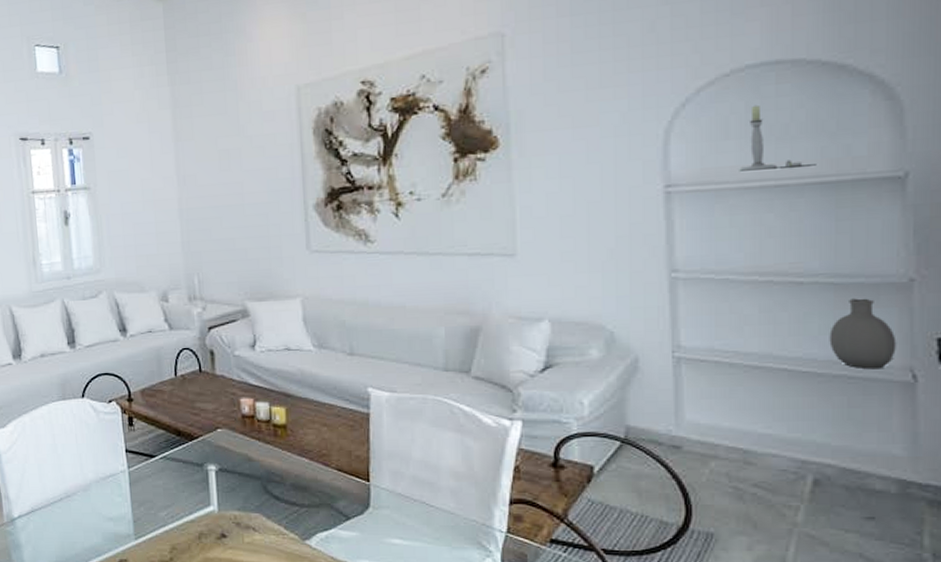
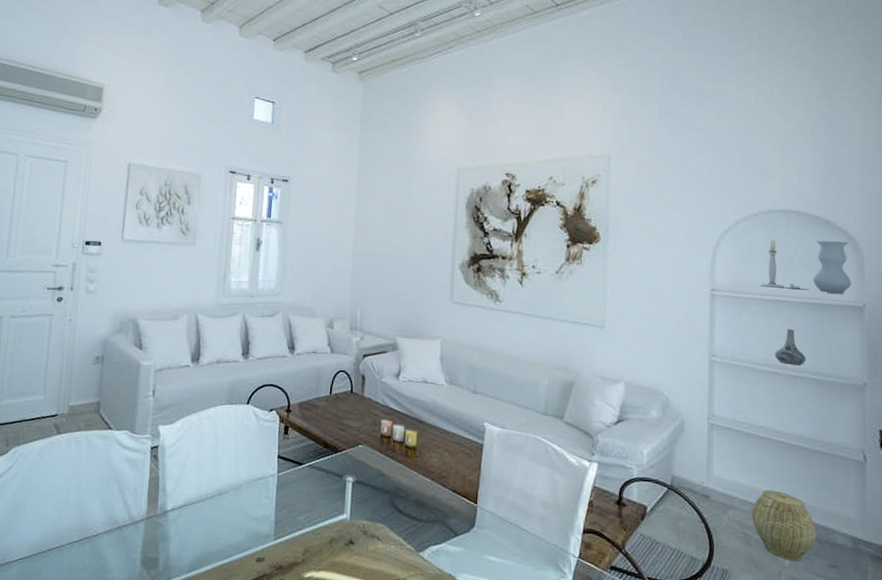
woven basket: none [743,431,842,515] -> present [751,489,816,561]
decorative vase: none [766,221,817,270] -> present [774,329,807,366]
vase: none [822,89,885,166] -> present [813,240,852,294]
decorative vase: present [829,298,897,369] -> none [812,393,854,449]

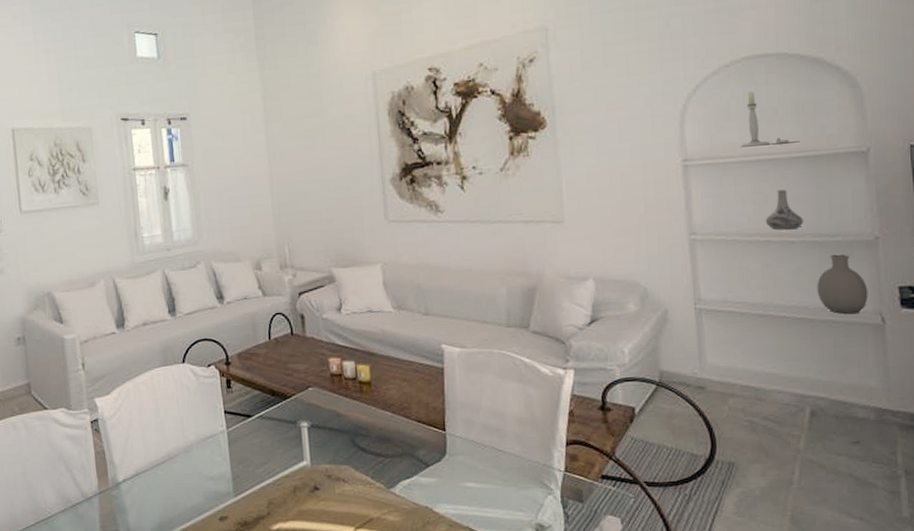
woven basket: present [751,489,816,561] -> none [755,370,833,443]
decorative vase: none [812,393,854,449] -> present [817,254,868,315]
vase: present [813,240,852,294] -> none [804,78,851,143]

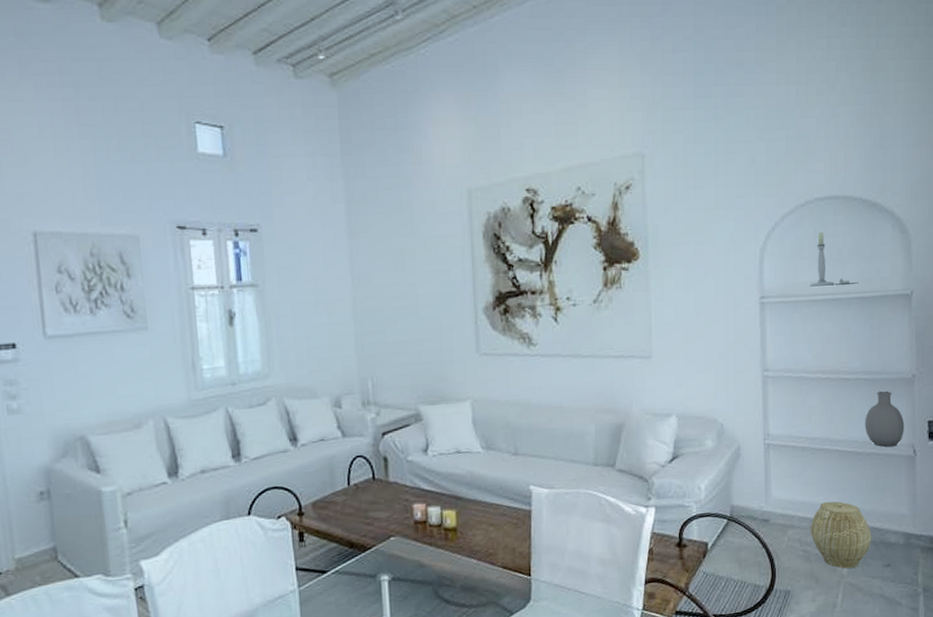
woven basket: none [755,370,833,443] -> present [810,501,871,569]
decorative vase: present [765,189,804,231] -> none [826,329,858,369]

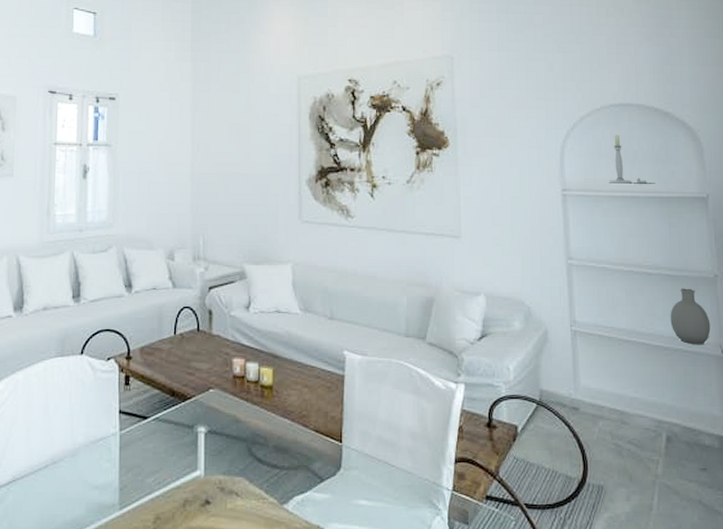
woven basket: present [810,501,871,569] -> none [620,395,685,468]

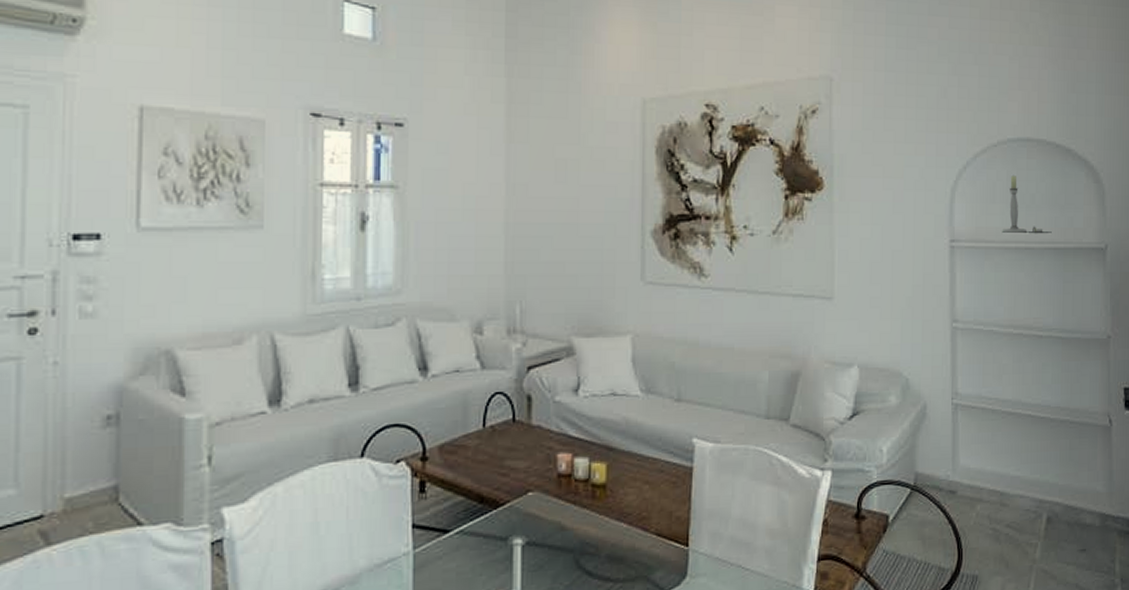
decorative vase: present [670,288,711,345] -> none [1058,351,1100,415]

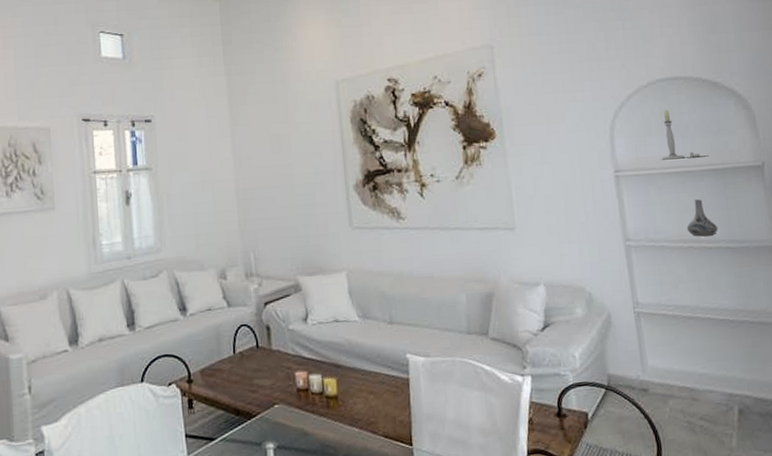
decorative vase: none [1018,281,1051,324] -> present [686,199,718,238]

